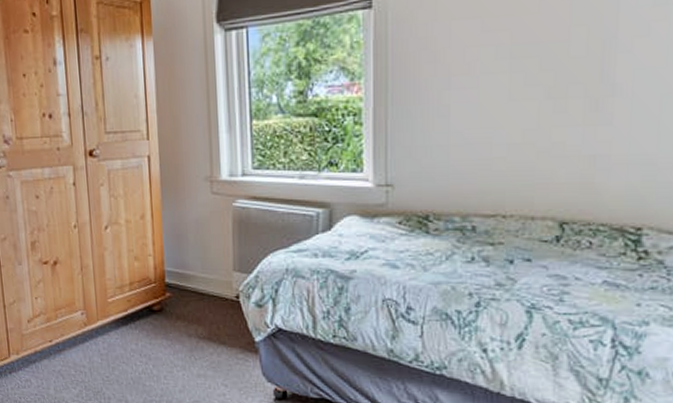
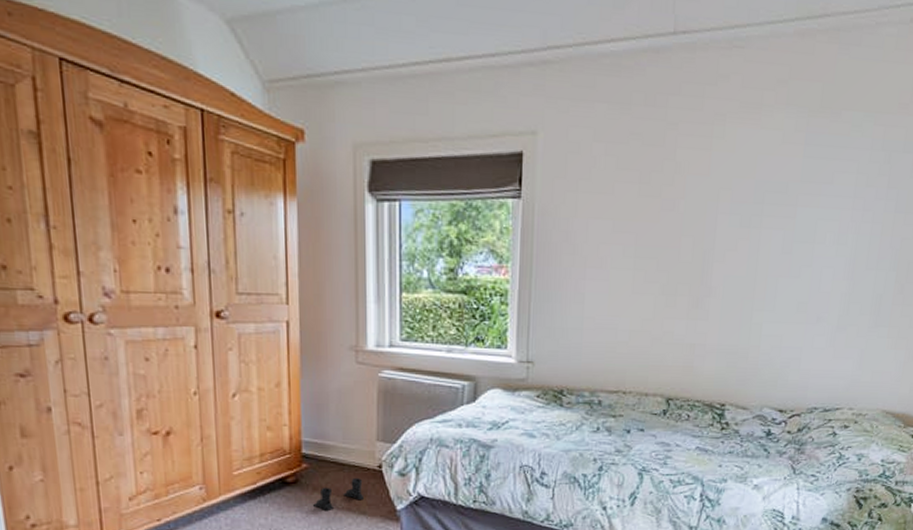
boots: none [177,308,223,340] -> present [313,478,363,512]

